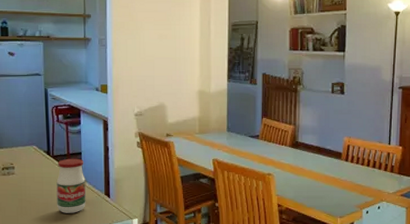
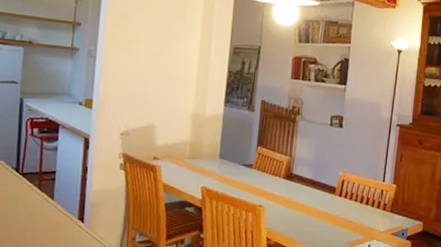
jar: present [56,158,86,213] -> none [21,177,58,239]

